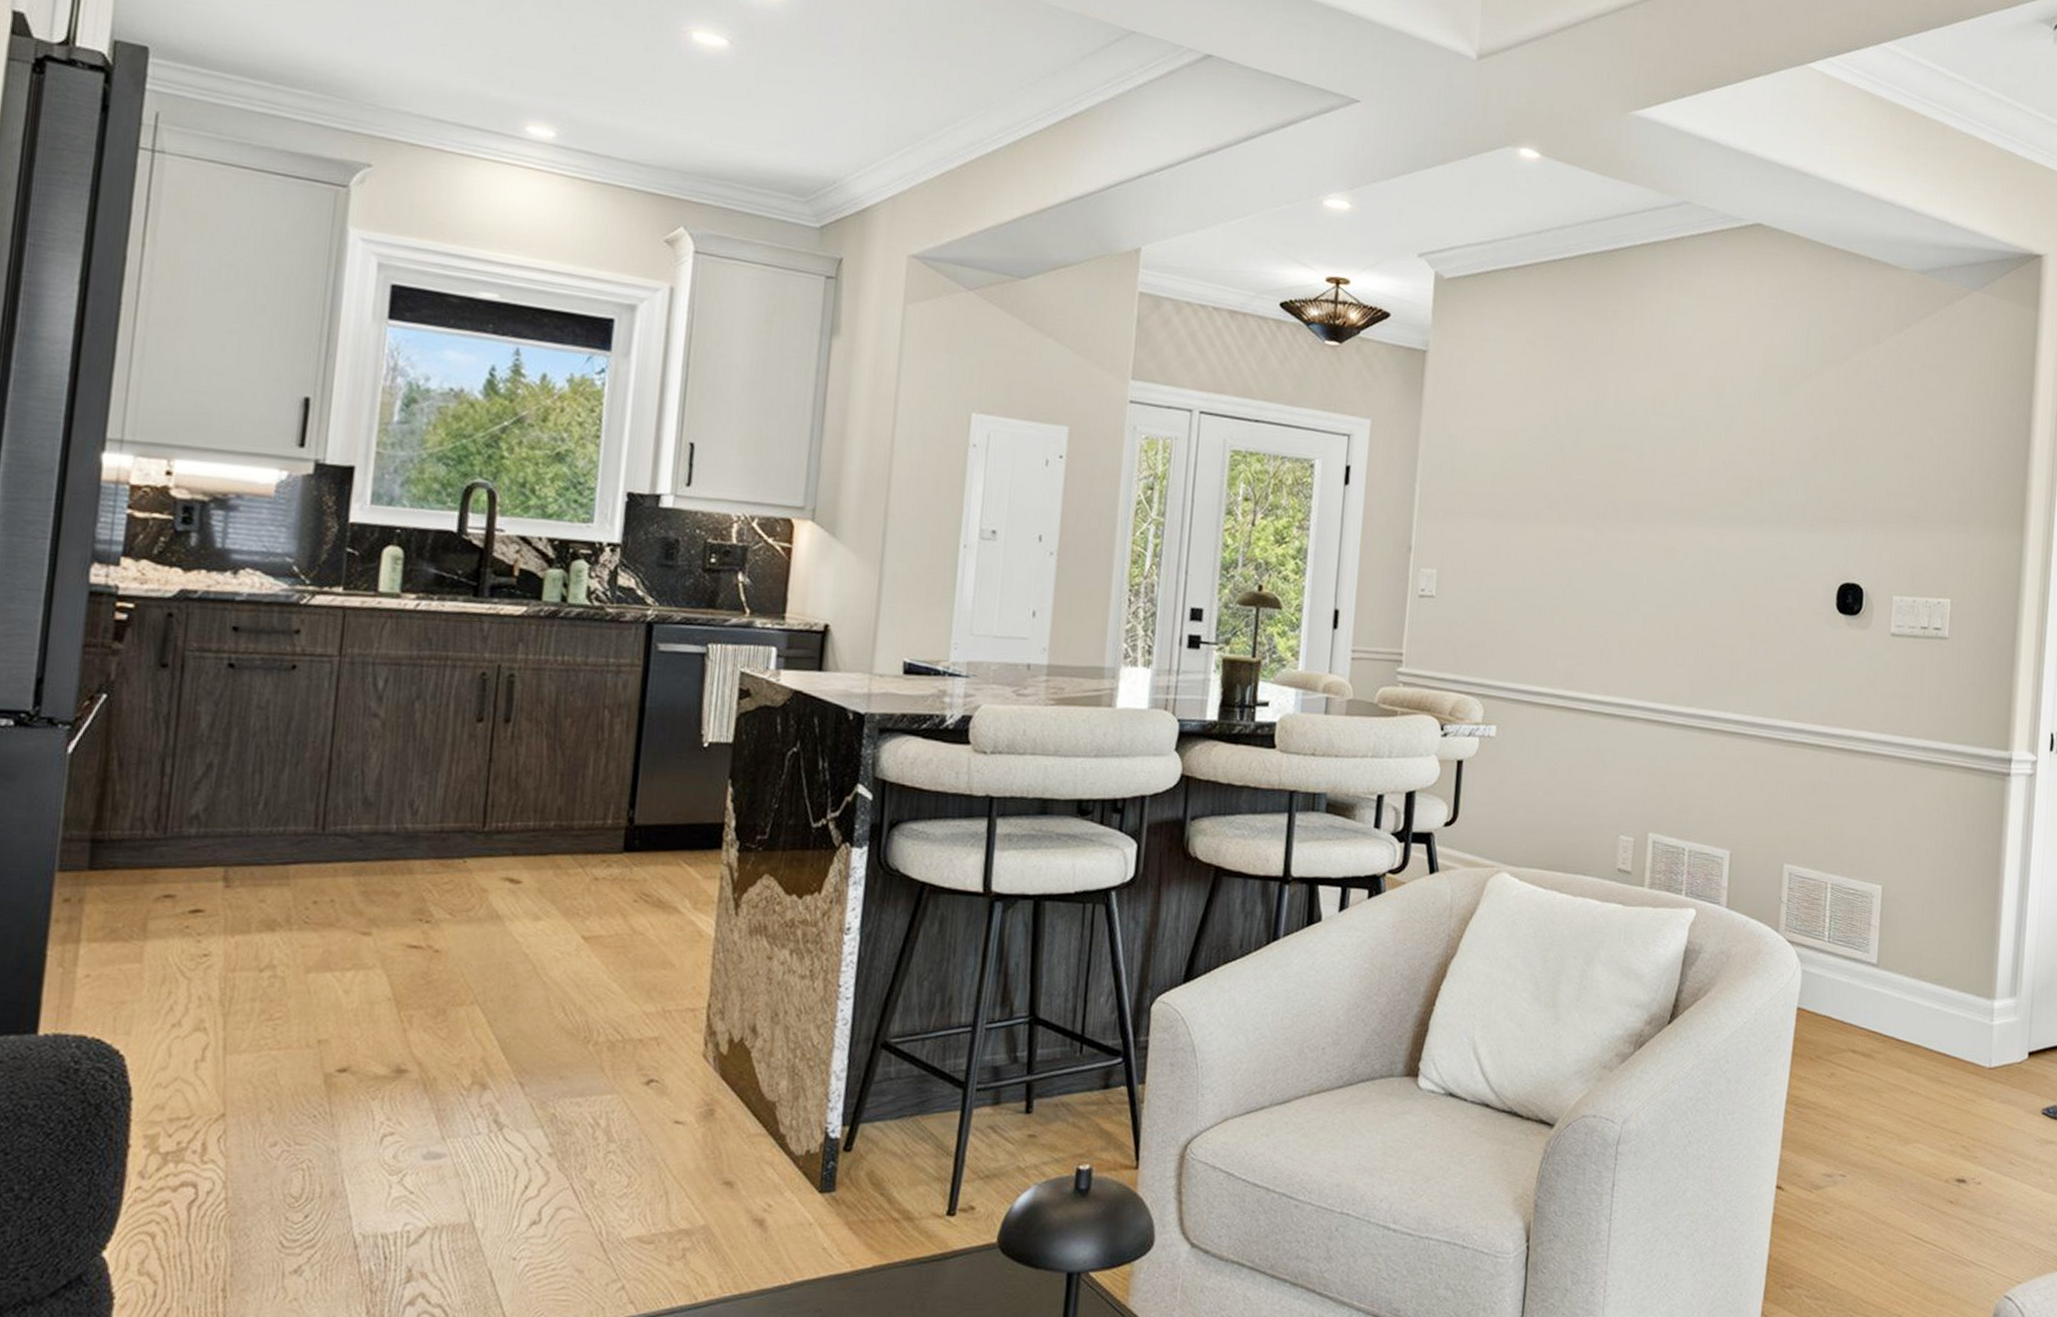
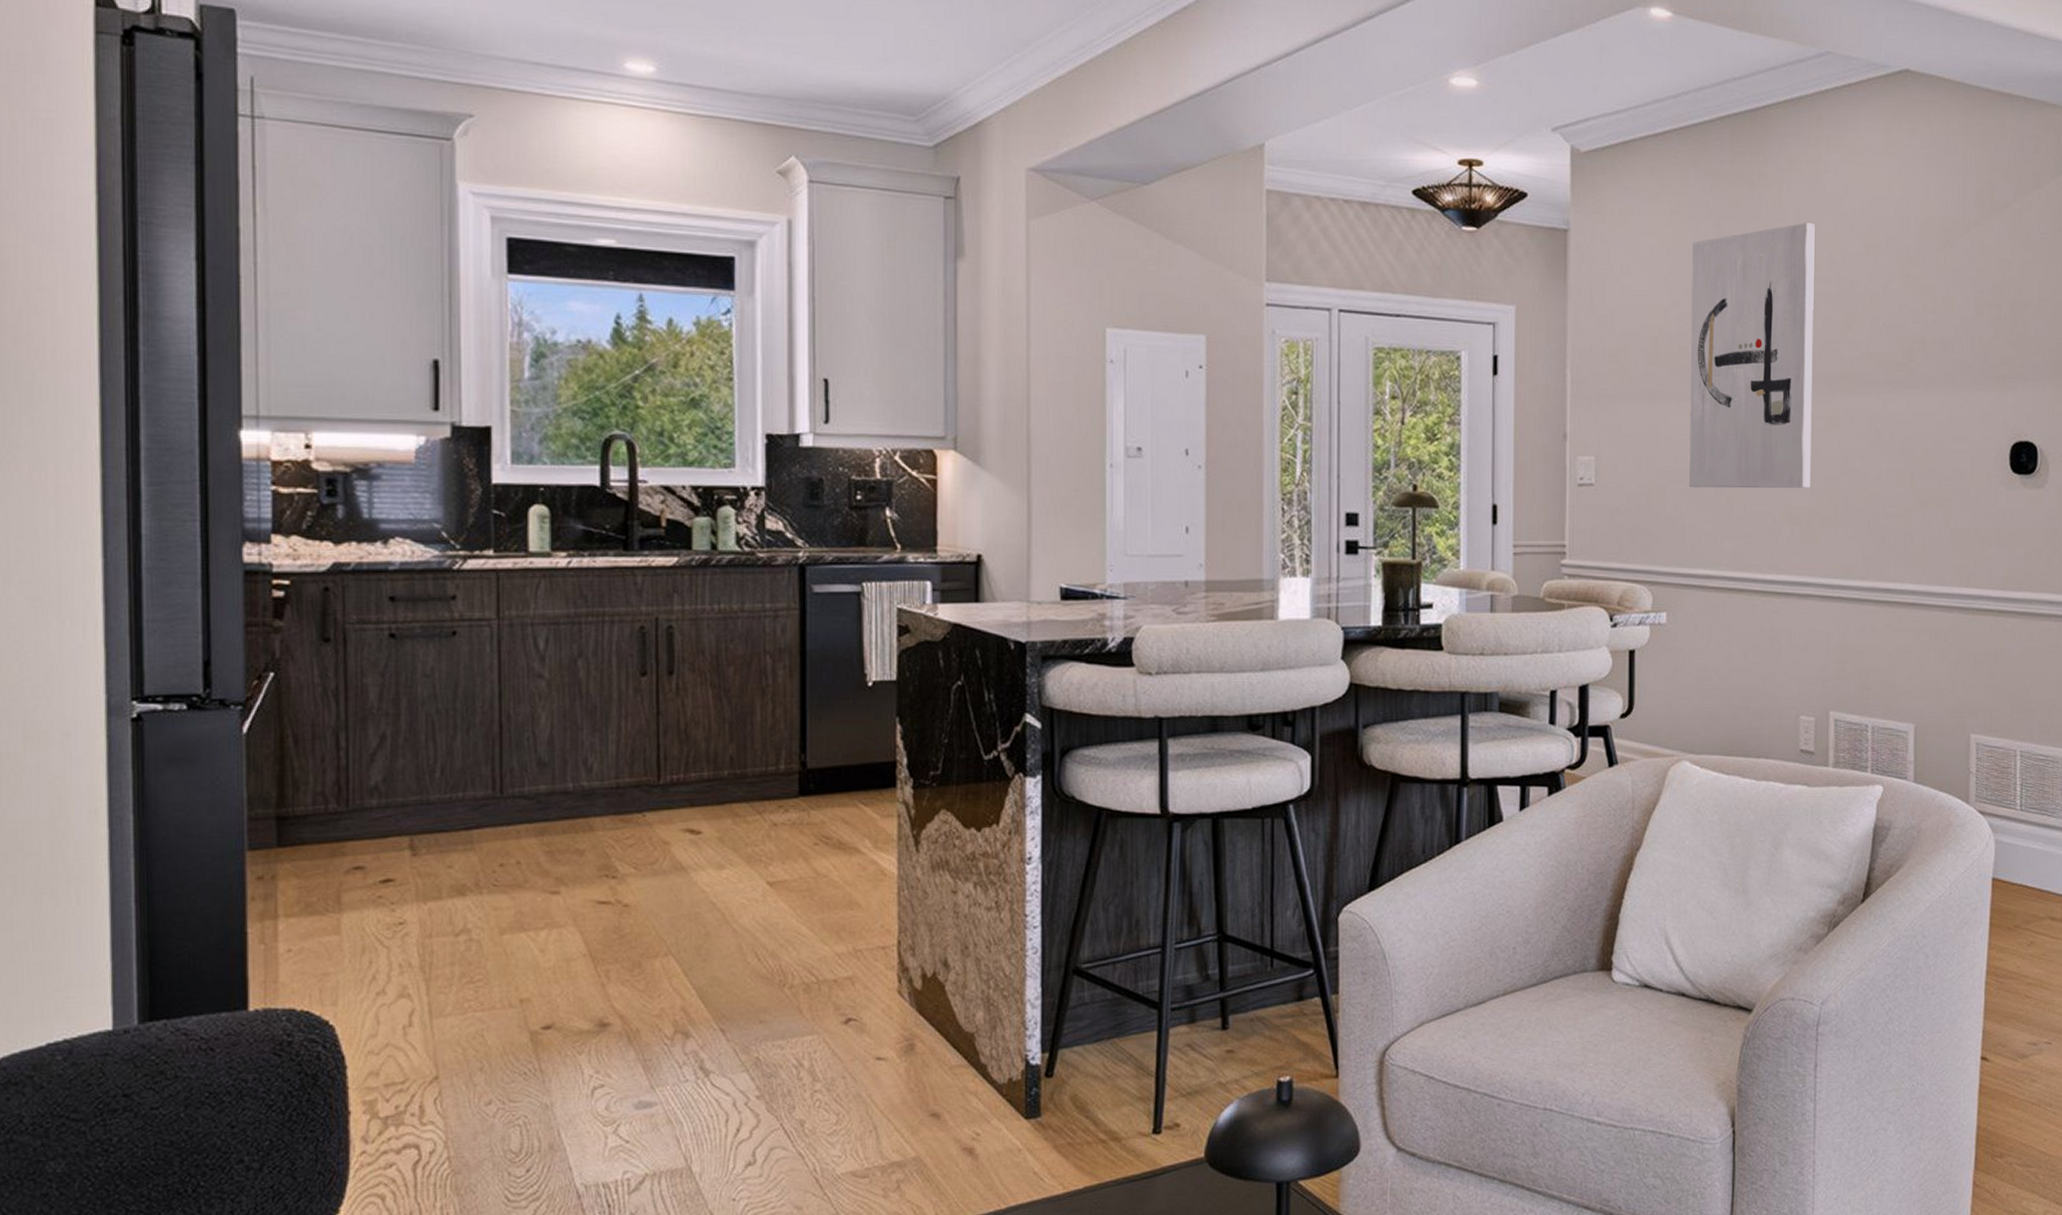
wall art: none [1526,360,1663,614] -> present [1689,222,1815,489]

